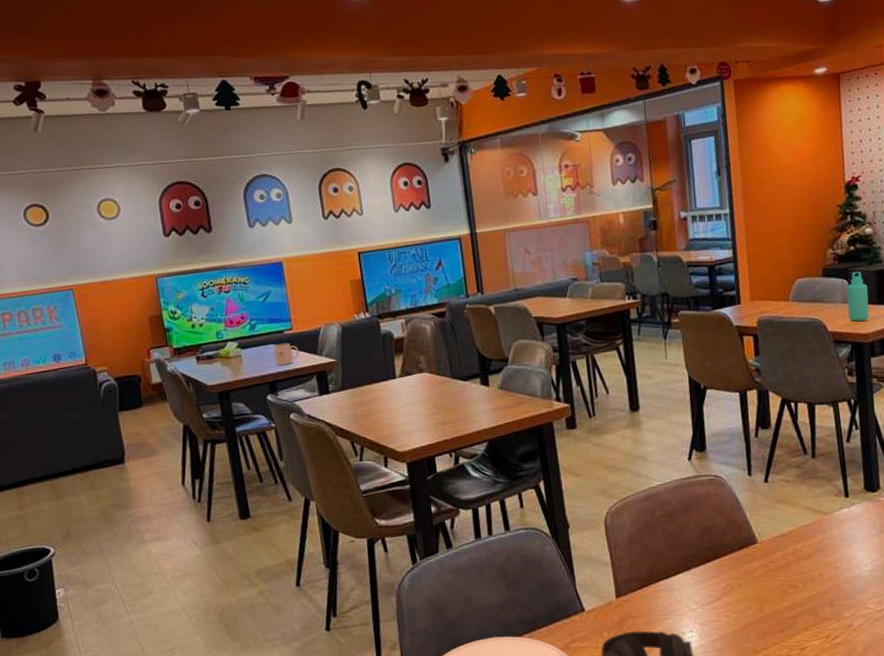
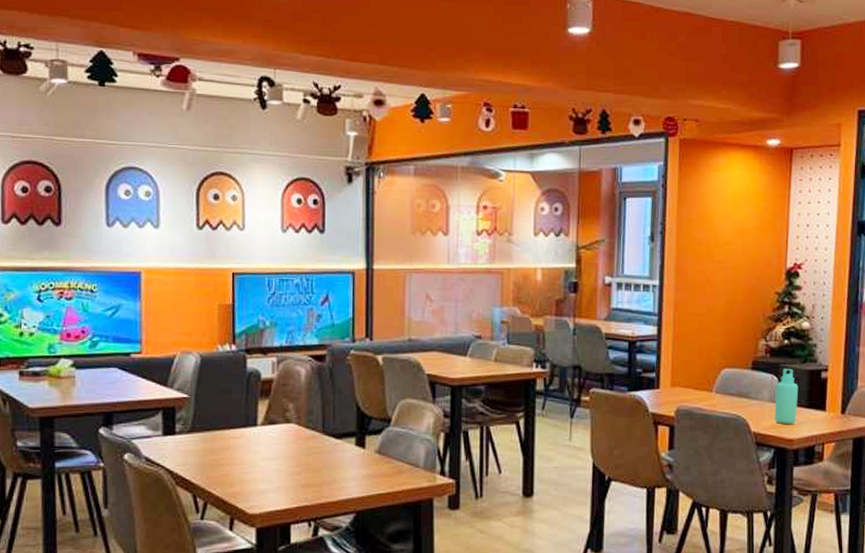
mug: present [273,342,299,366] -> none [115,368,145,395]

